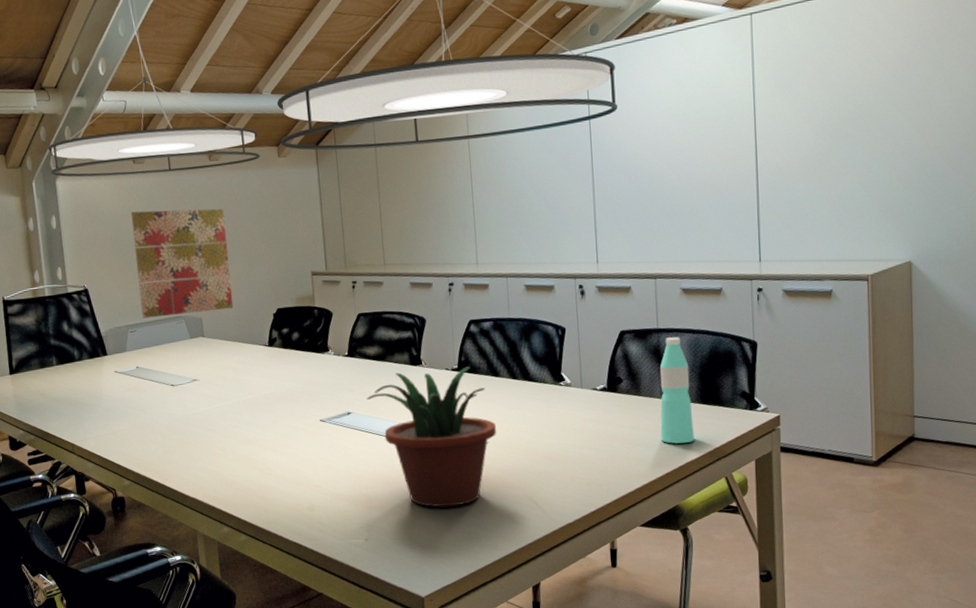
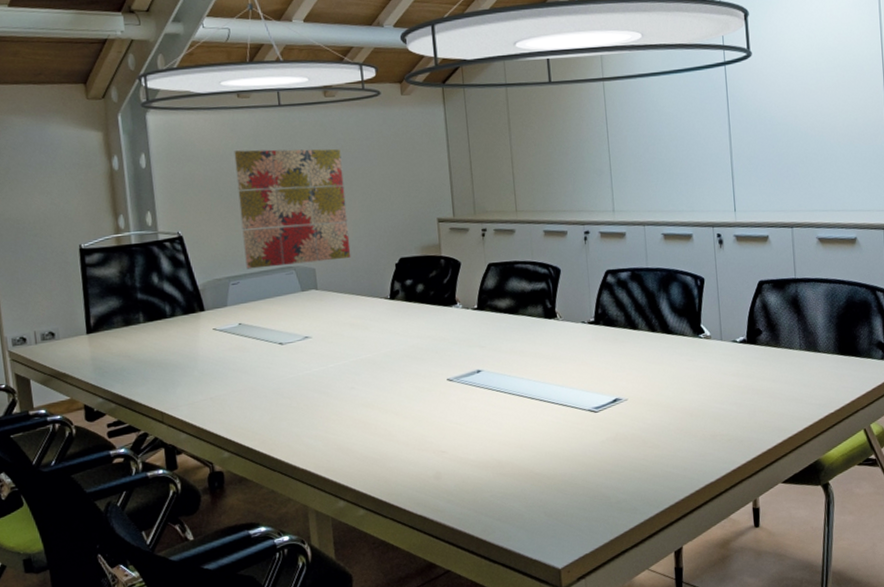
potted plant: present [366,366,496,508] -> none [497,319,635,471]
water bottle: present [659,337,694,444] -> none [798,287,833,396]

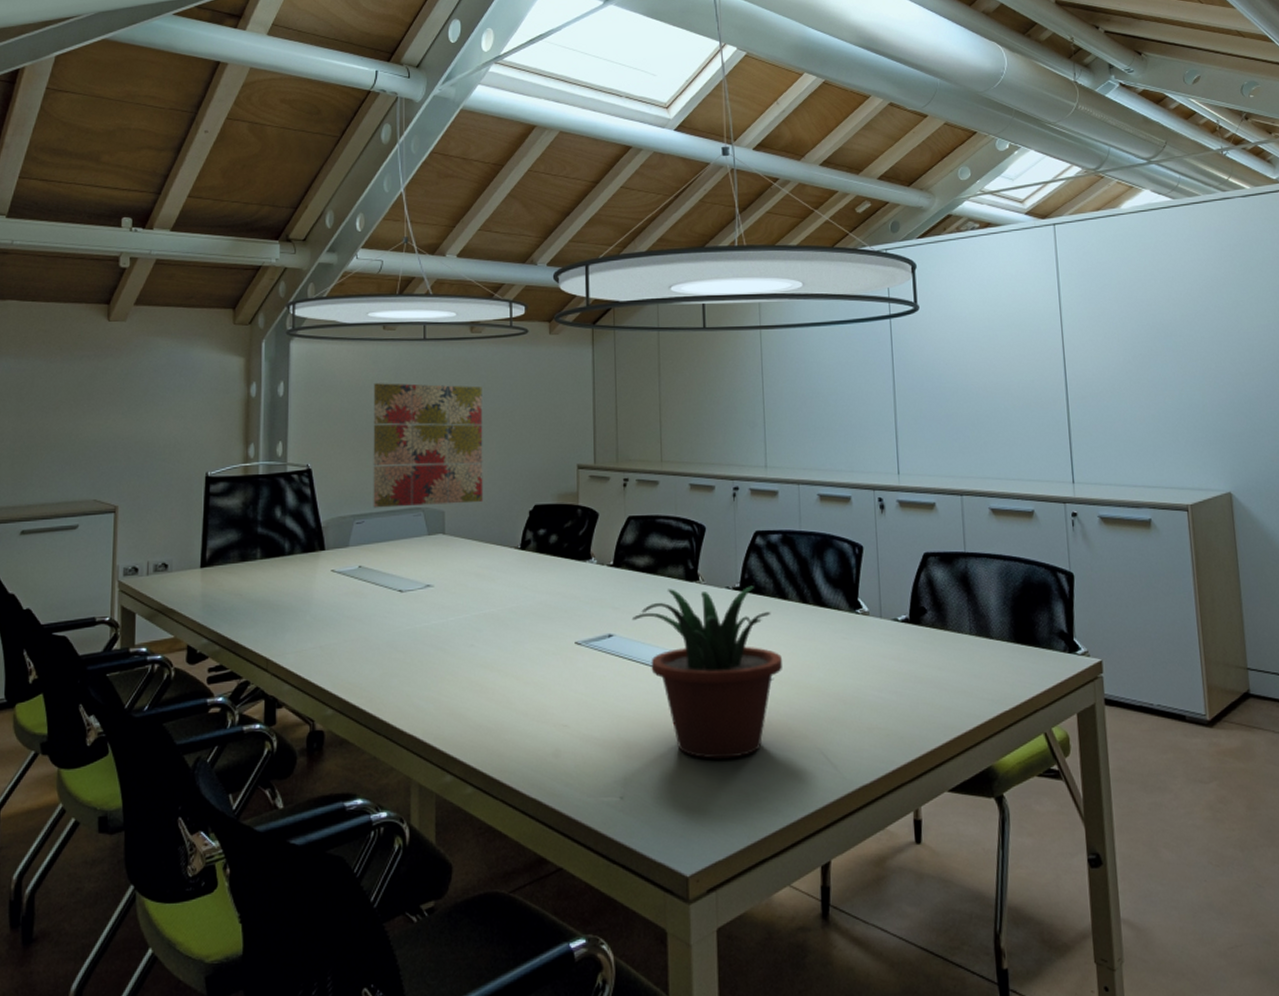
potted plant: none [497,319,635,471] -> present [631,586,782,759]

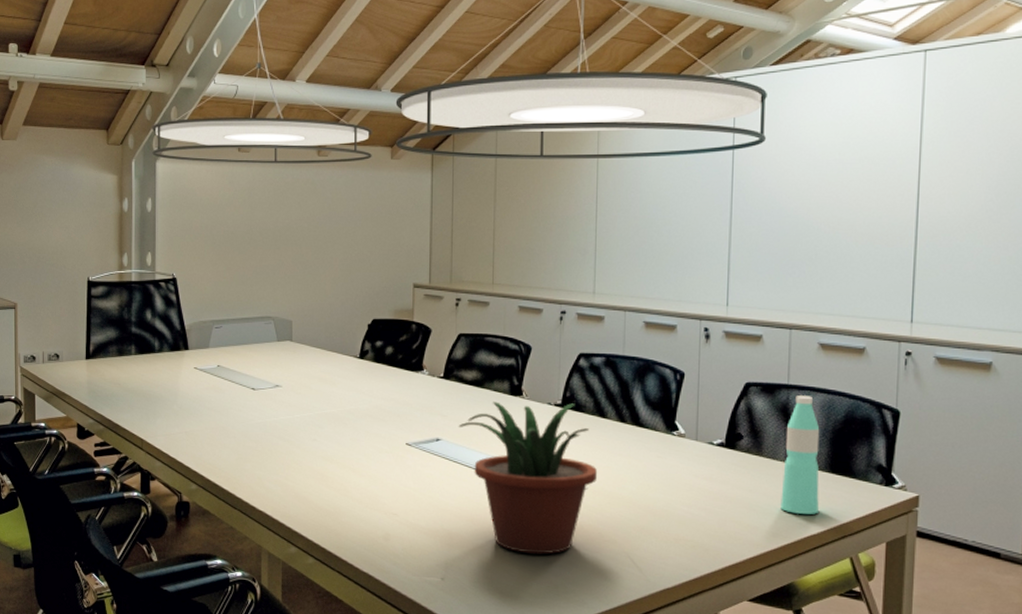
wall art: present [373,383,484,508] -> none [230,202,328,315]
water bottle: none [967,563,1008,690] -> present [780,396,820,514]

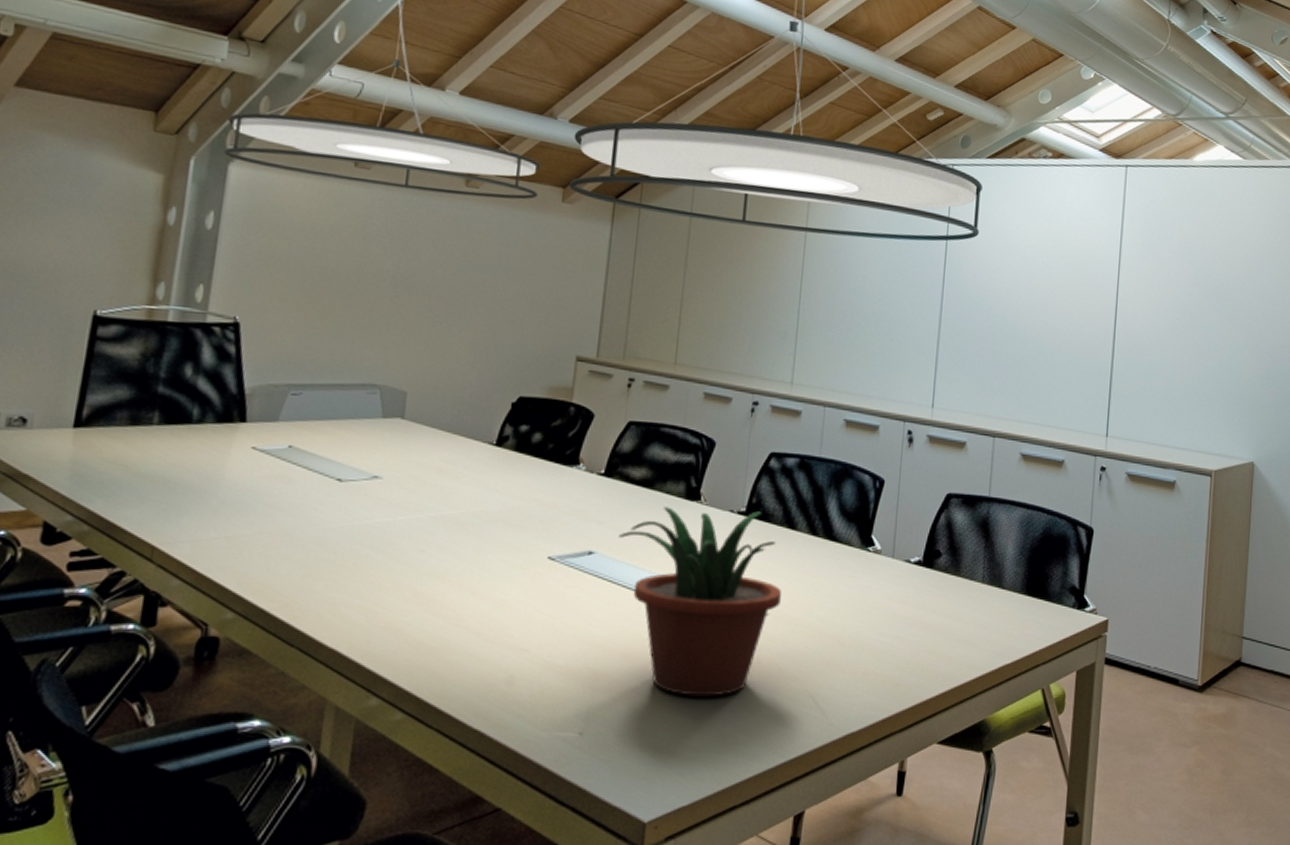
water bottle: present [780,396,820,514] -> none [976,509,1018,641]

